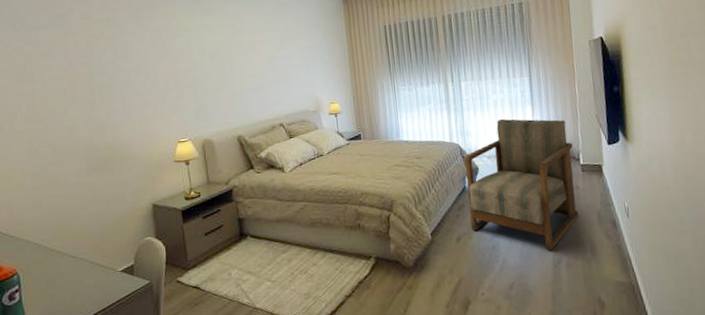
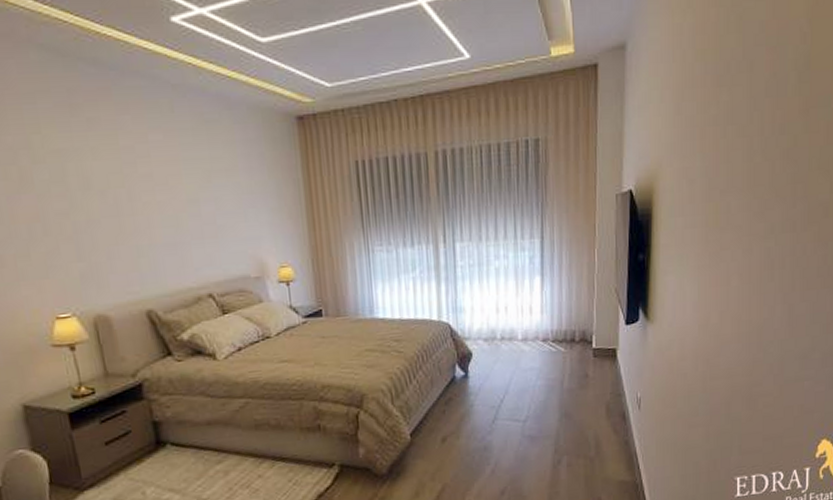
armchair: present [465,118,579,251] -> none [456,291,586,449]

